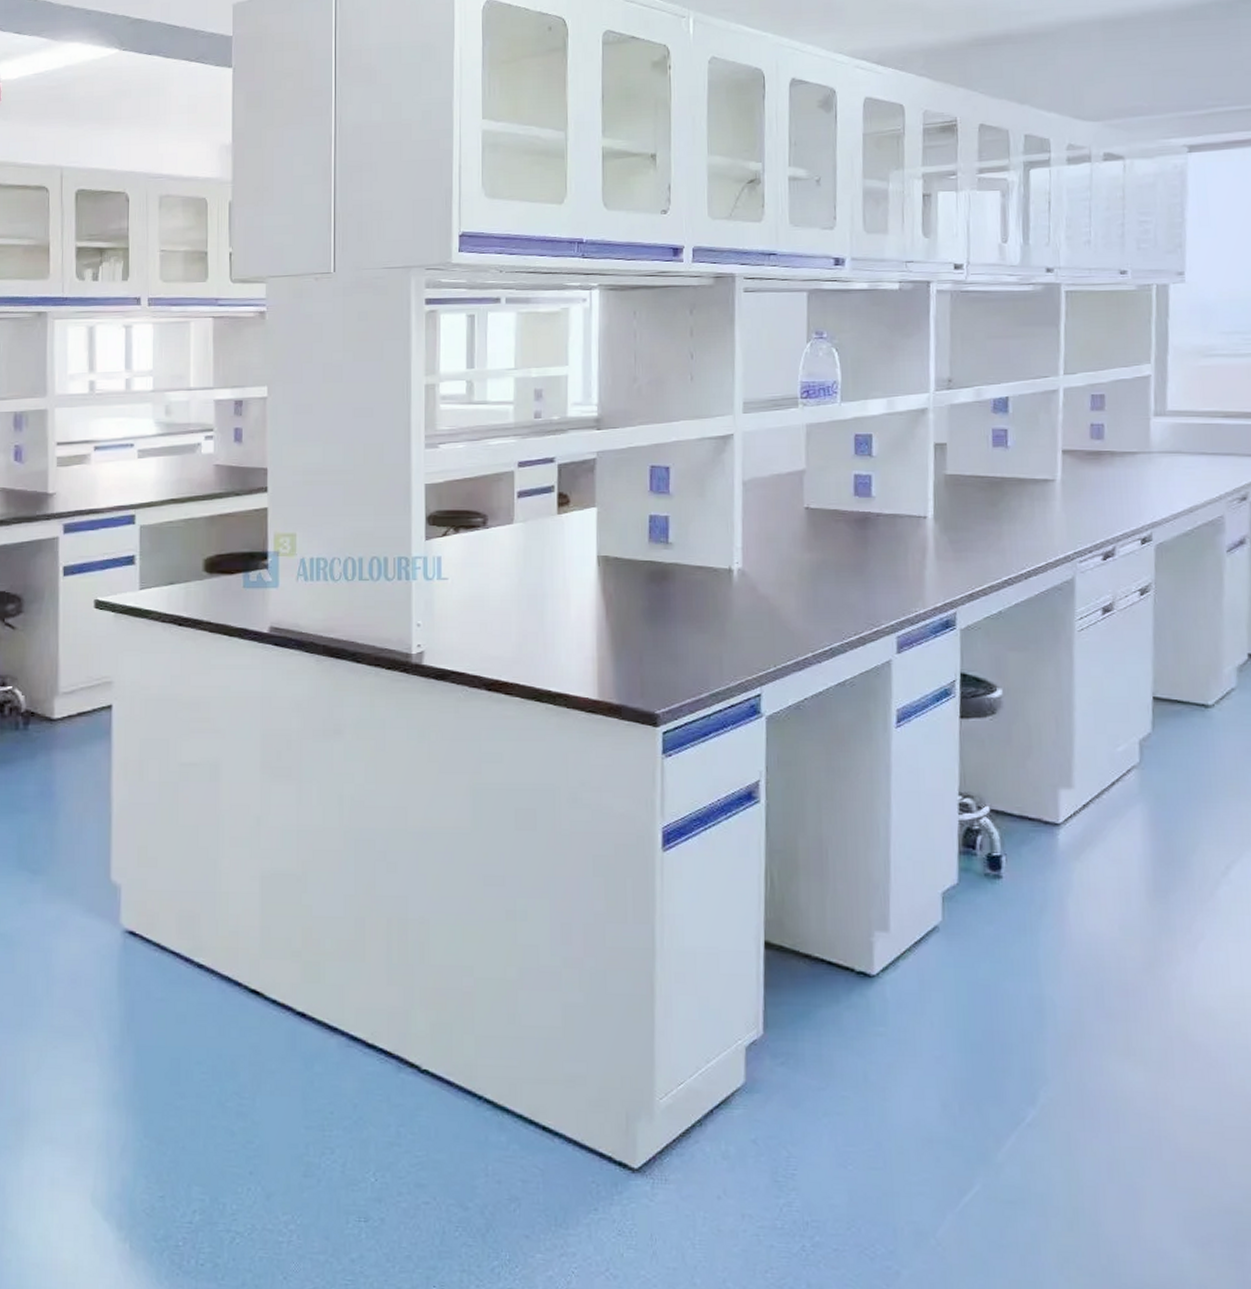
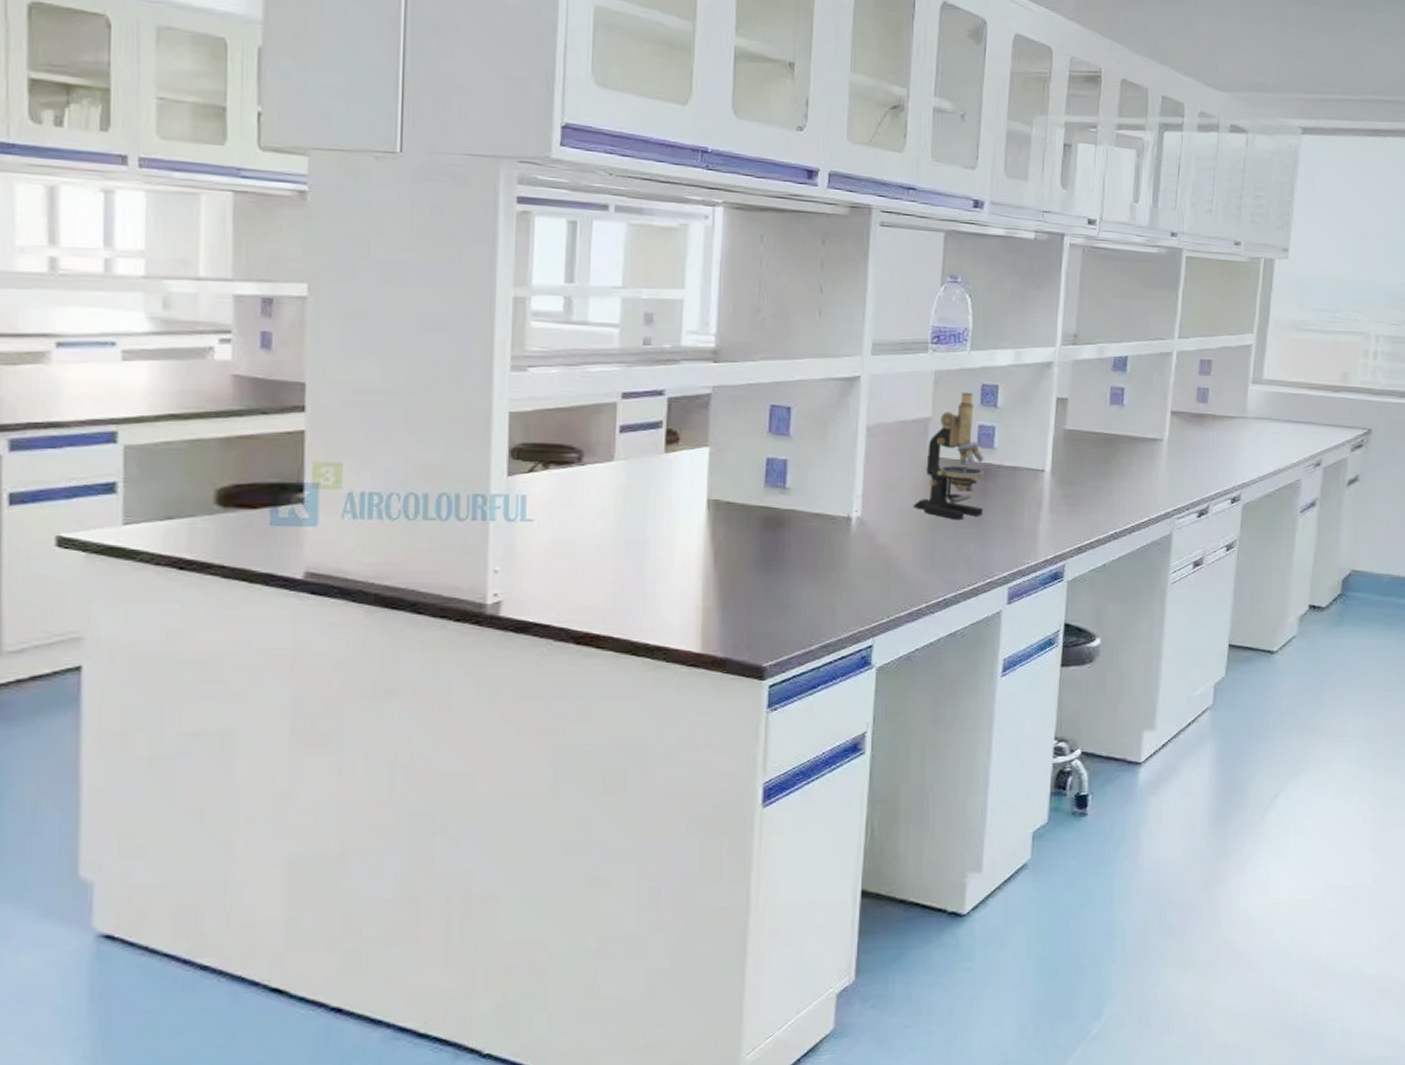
microscope: none [792,444,865,570] -> present [913,393,985,521]

